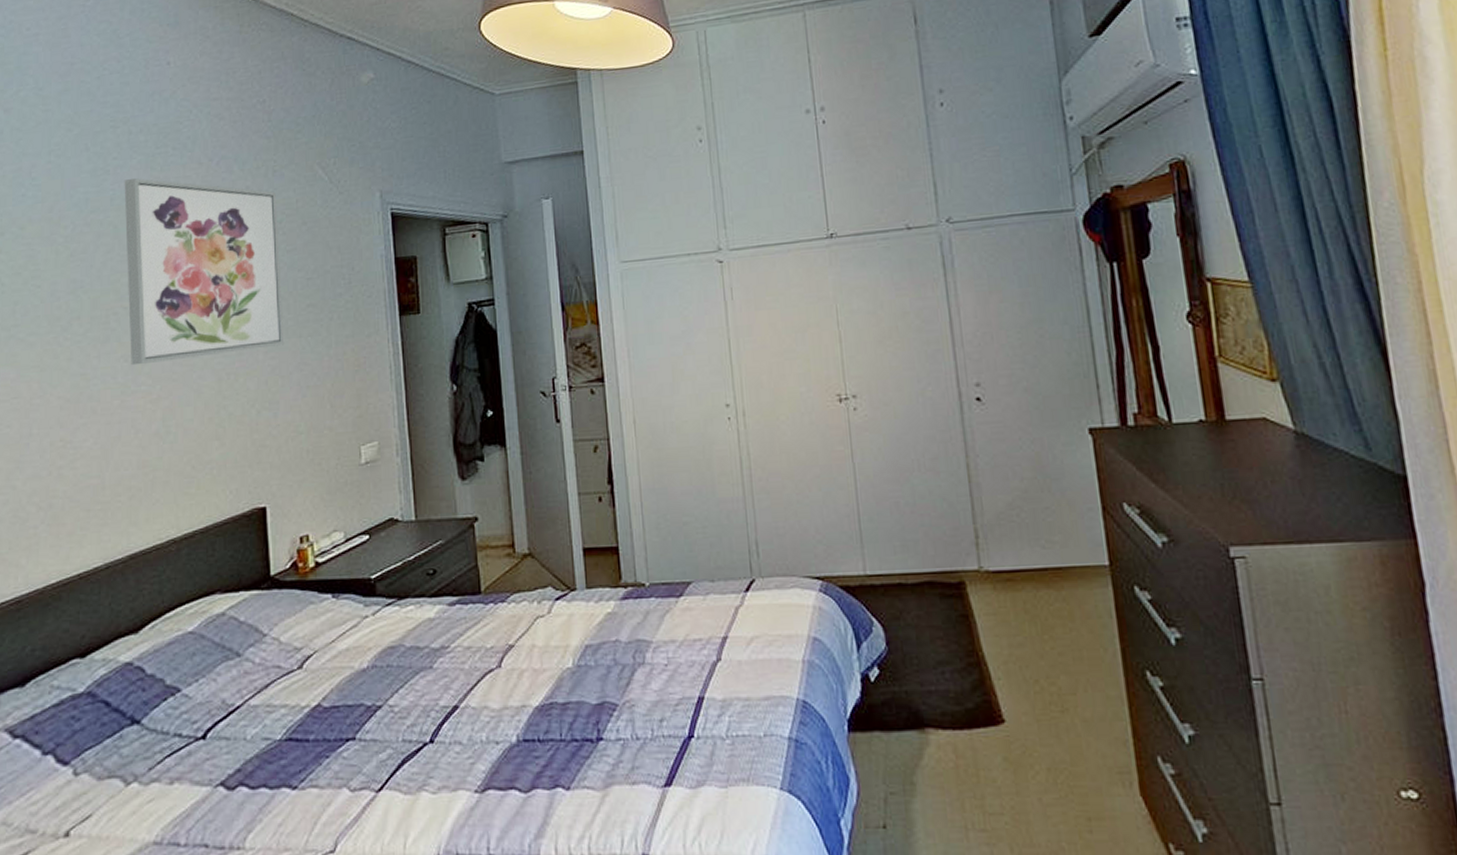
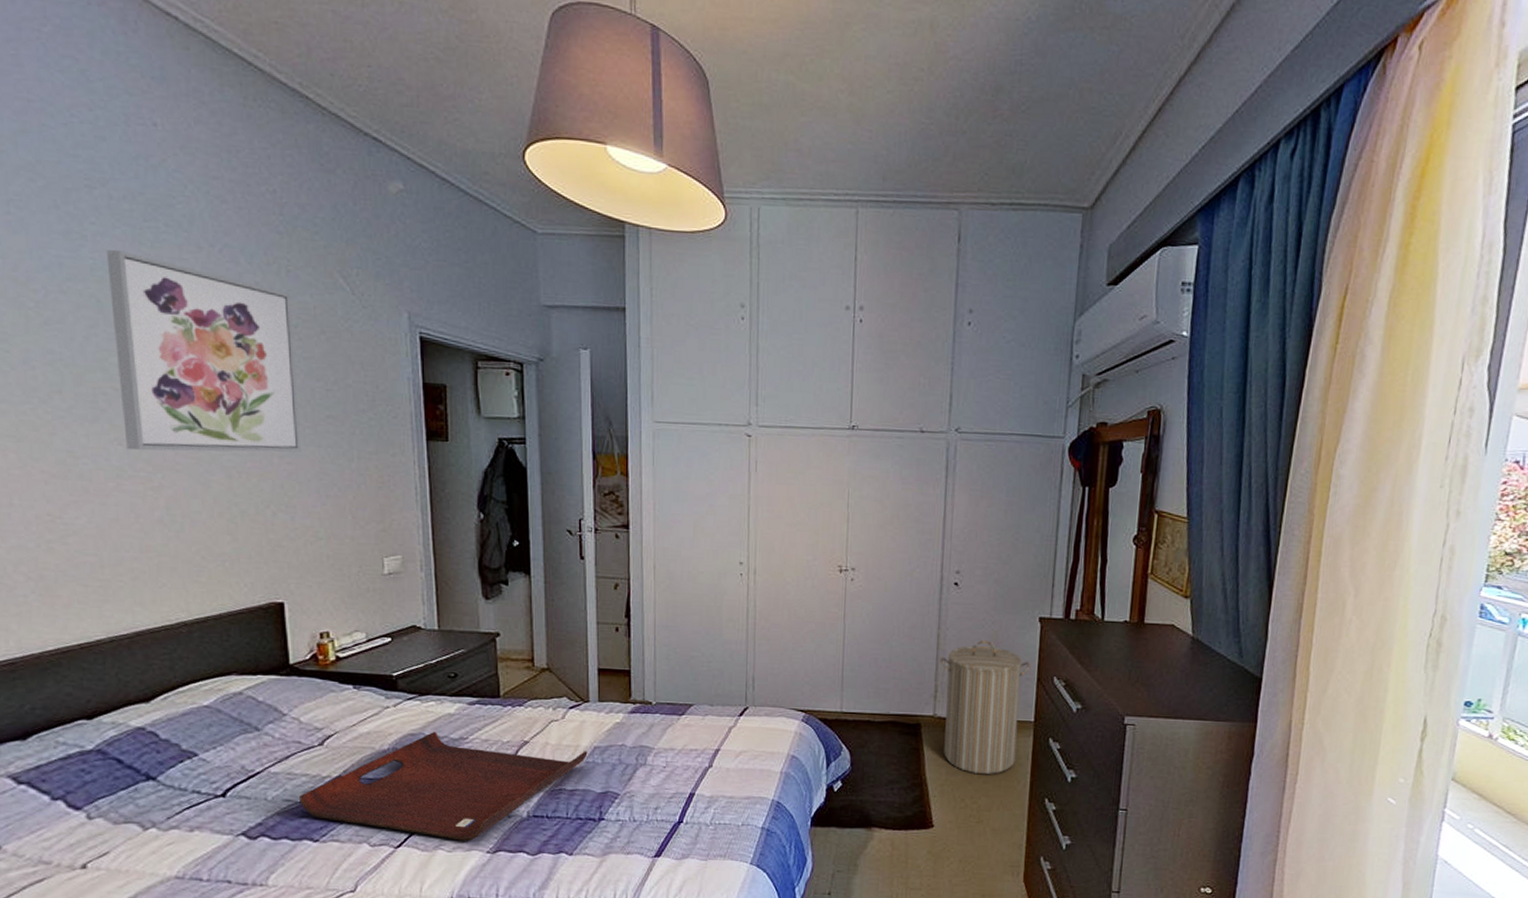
serving tray: none [278,641,579,778] -> present [299,731,588,841]
laundry hamper: none [975,465,1095,644] -> present [940,641,1031,775]

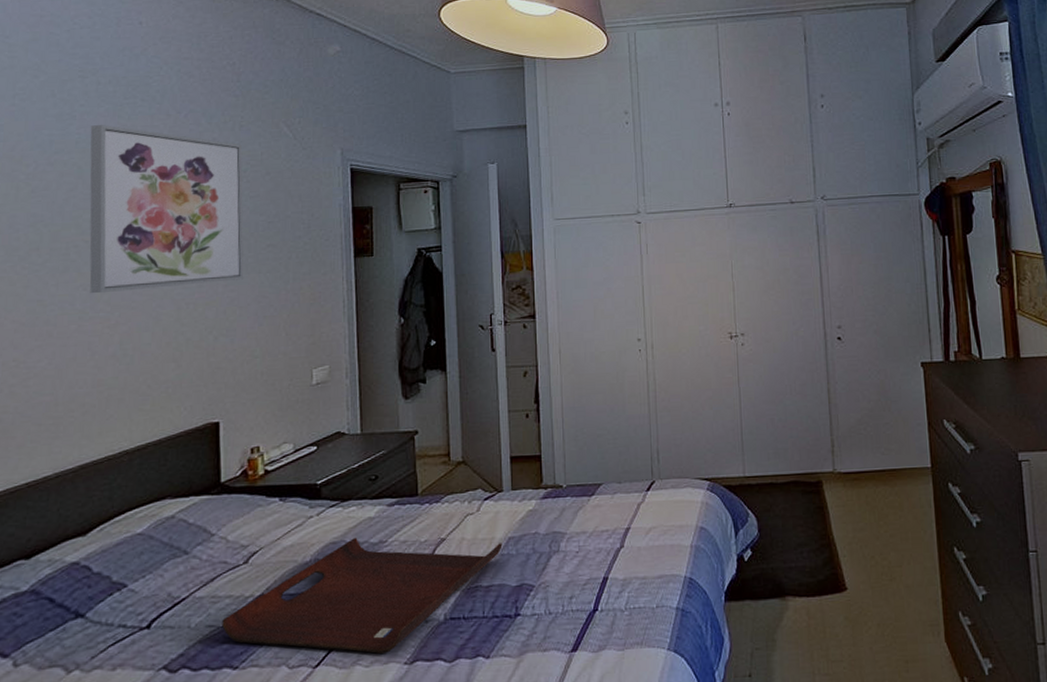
laundry hamper: present [940,641,1031,775] -> none [833,390,920,528]

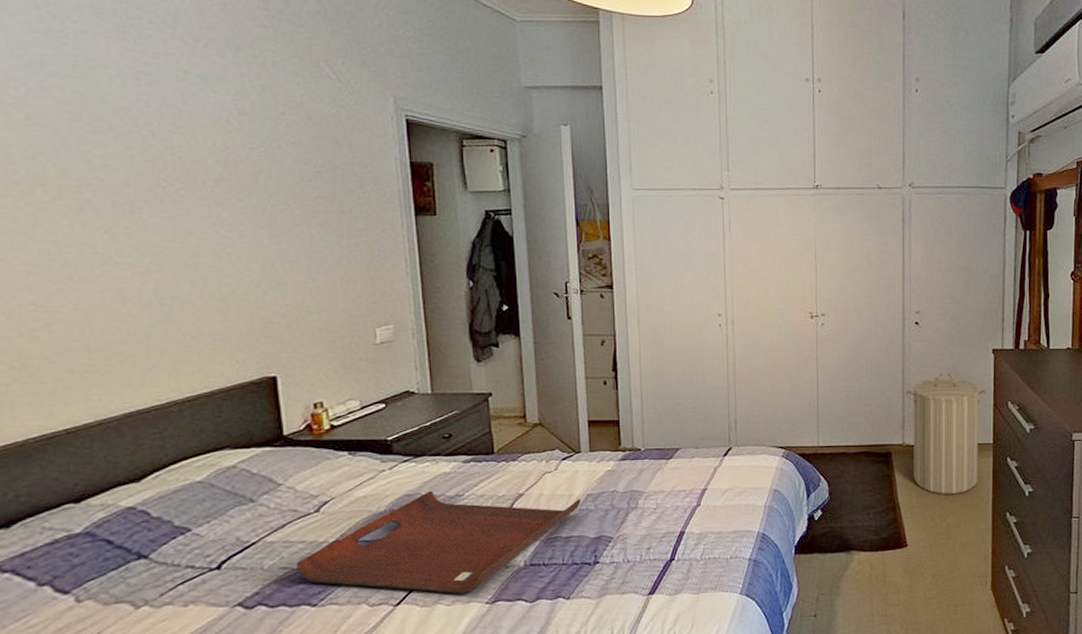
wall art: present [89,125,244,294] -> none [89,47,292,238]
laundry hamper: none [833,390,920,528] -> present [906,373,987,495]

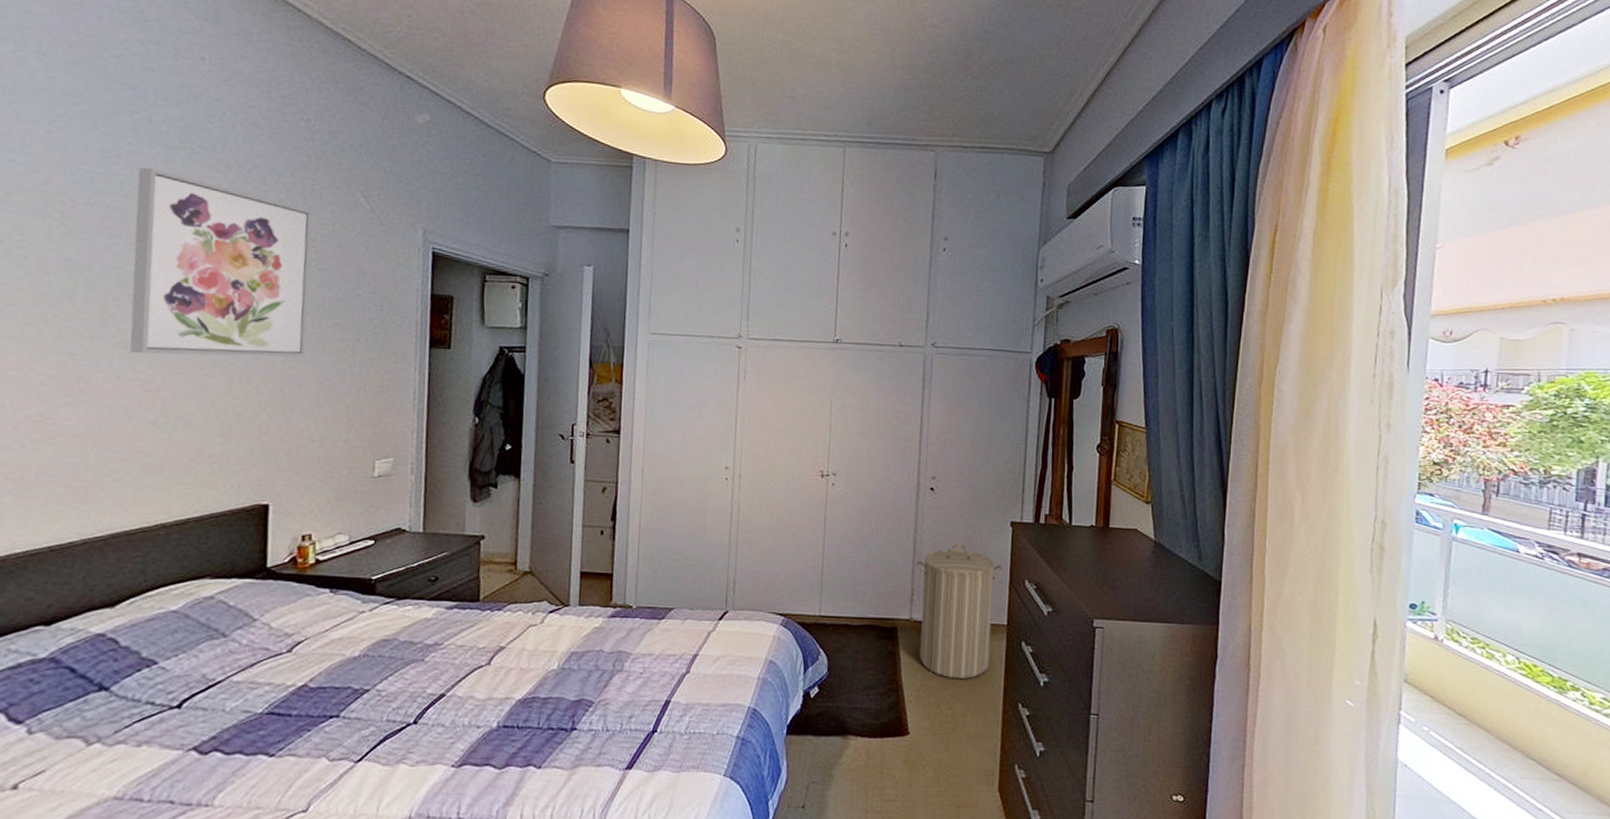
wall art: none [89,47,292,238] -> present [130,167,312,358]
serving tray: present [296,490,581,594] -> none [259,636,565,754]

